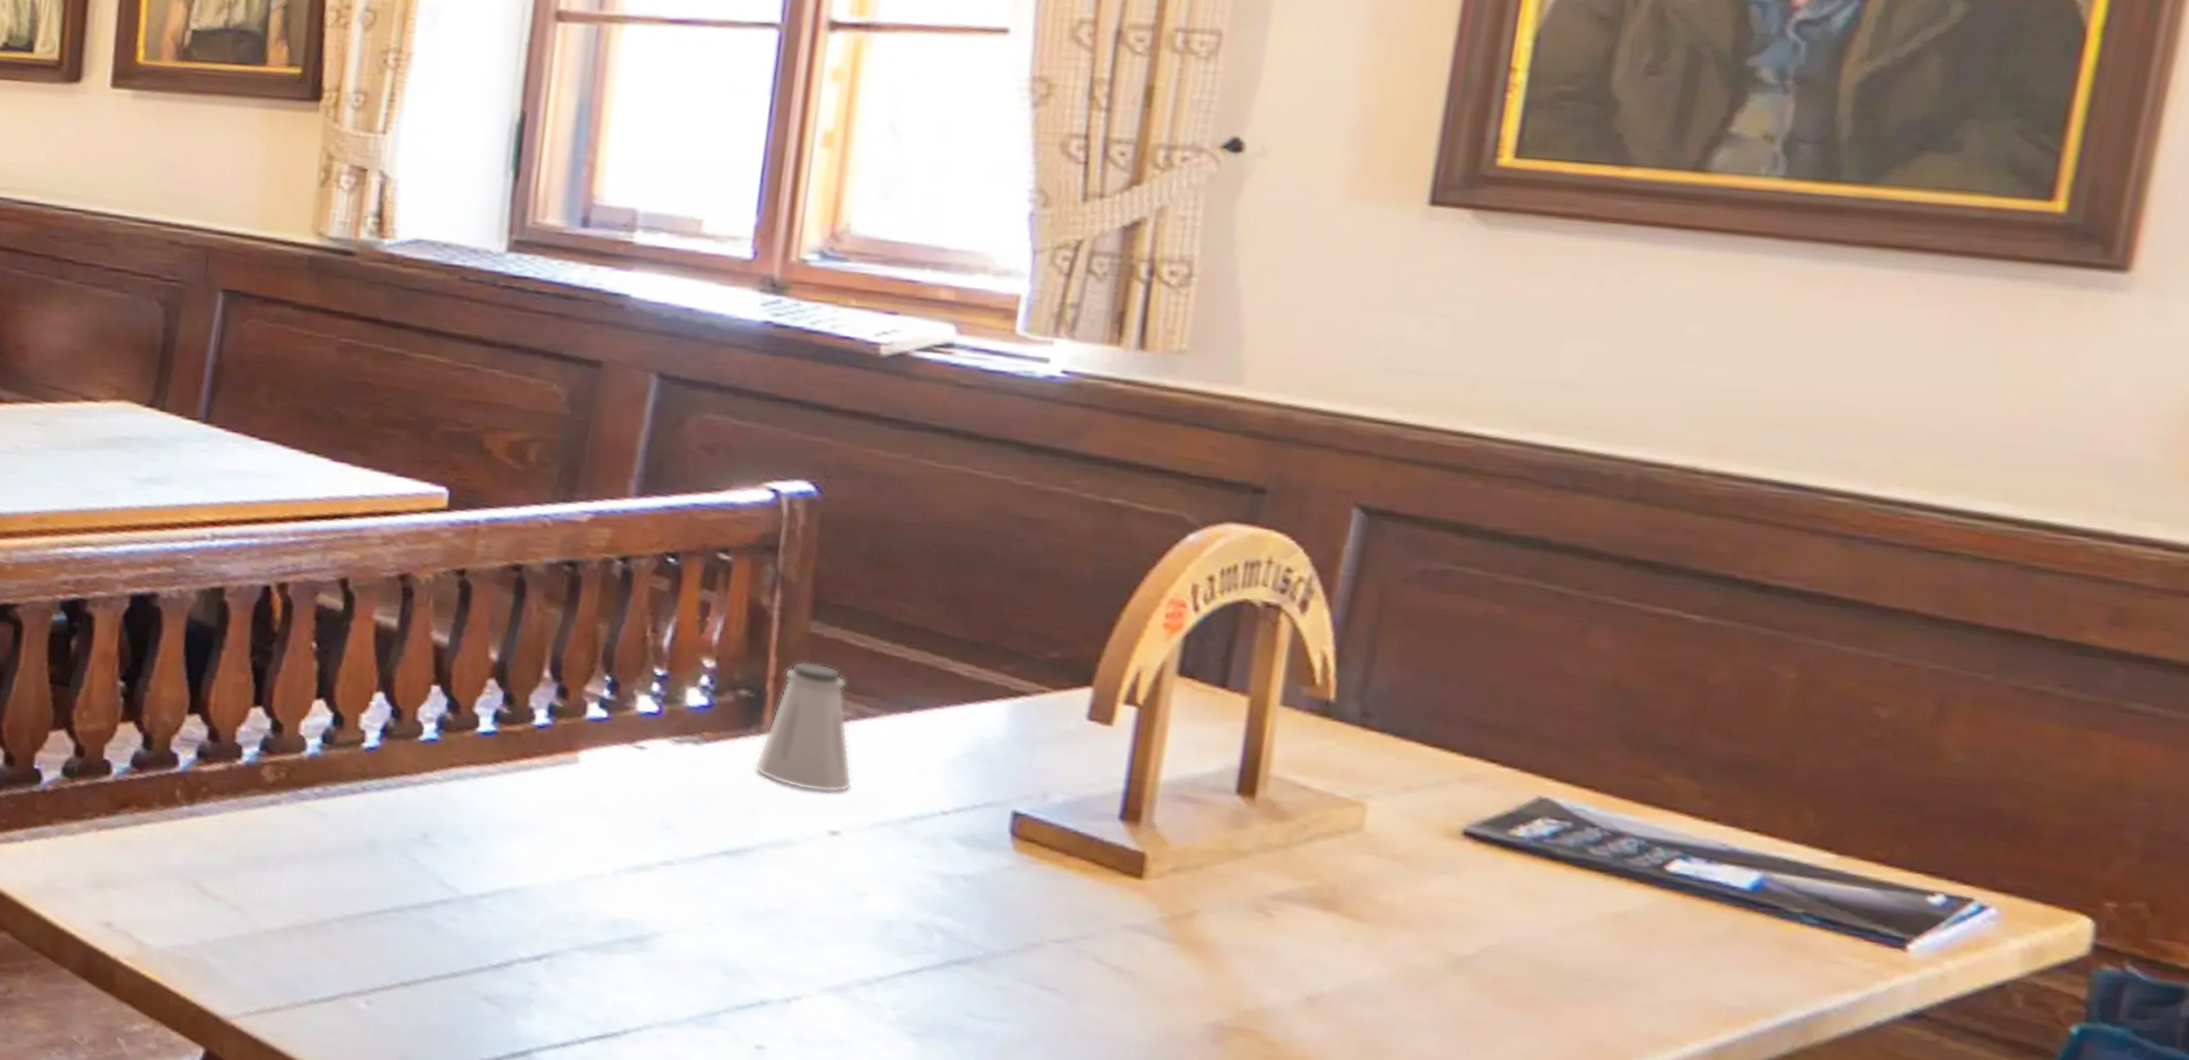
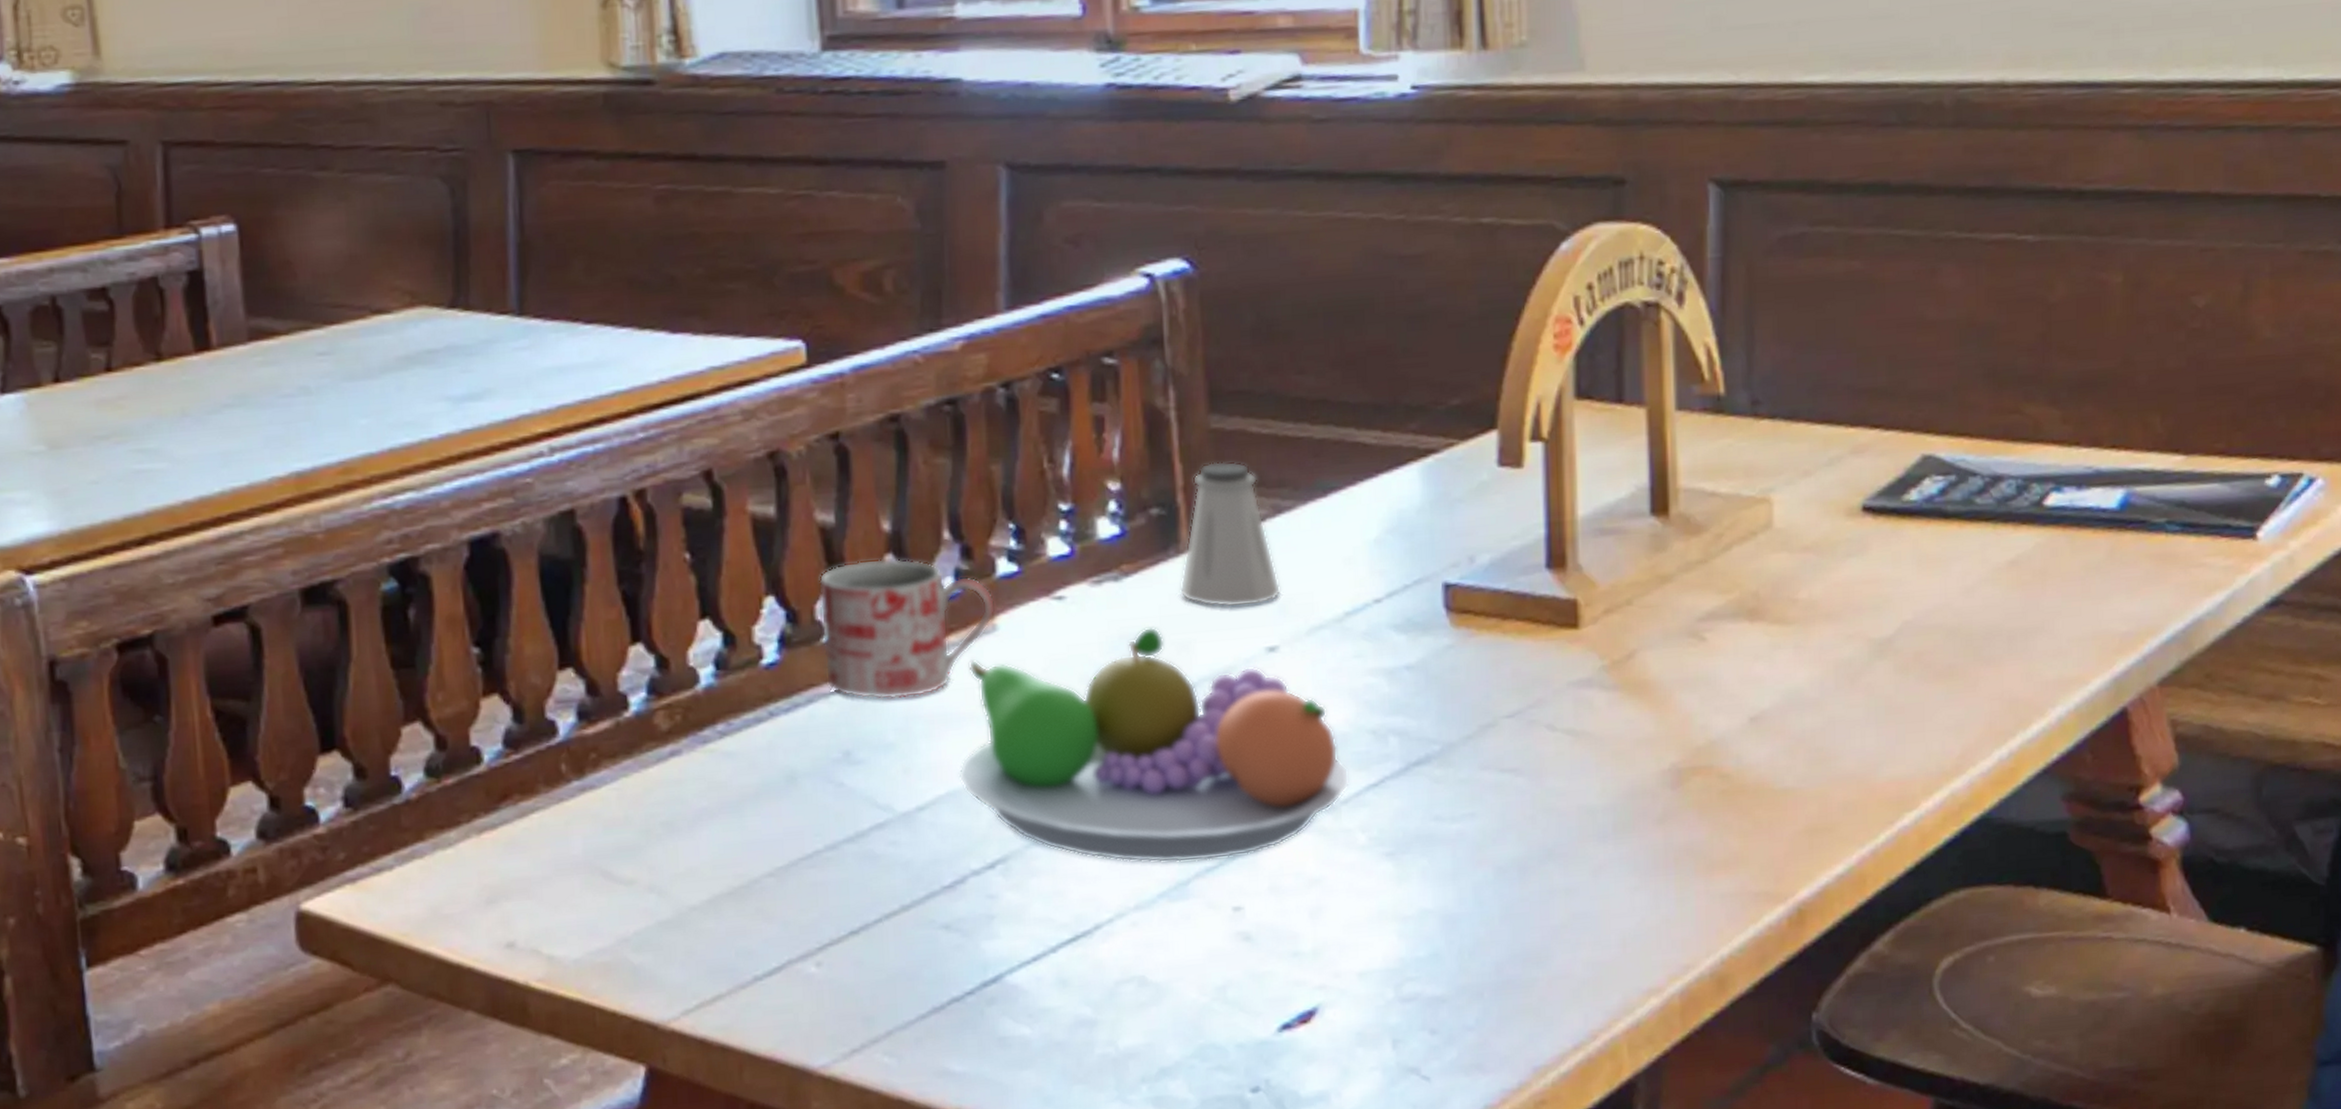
mug: none [417,678,581,804] -> present [818,558,996,700]
fruit bowl: none [521,782,889,1004] -> present [958,626,1349,863]

